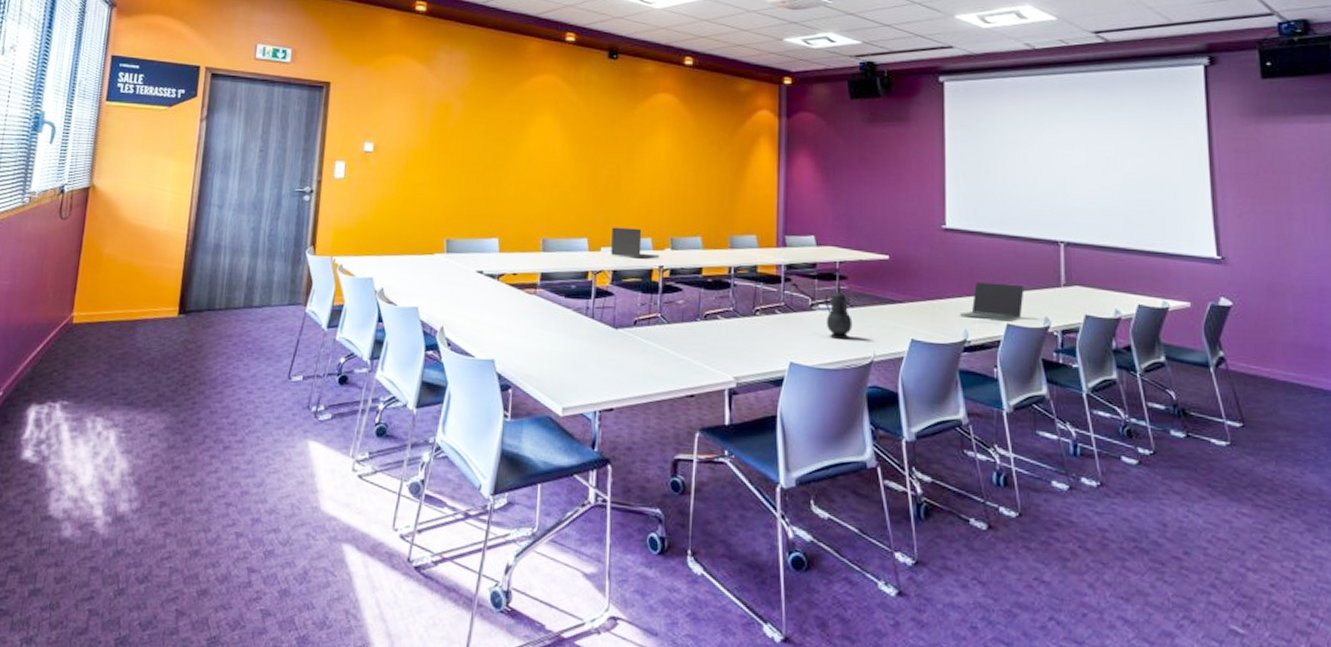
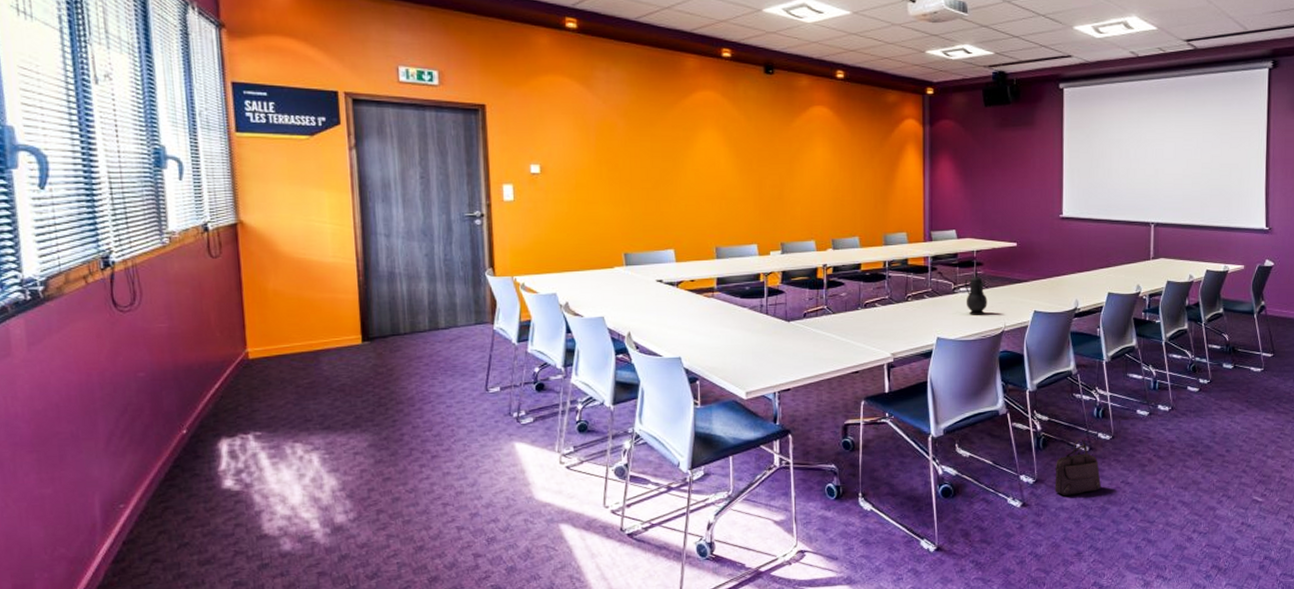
laptop: present [611,227,660,259] -> none [779,232,823,259]
handbag: none [941,511,1007,589] -> present [1055,438,1102,495]
laptop: present [960,282,1024,322] -> none [1073,260,1122,291]

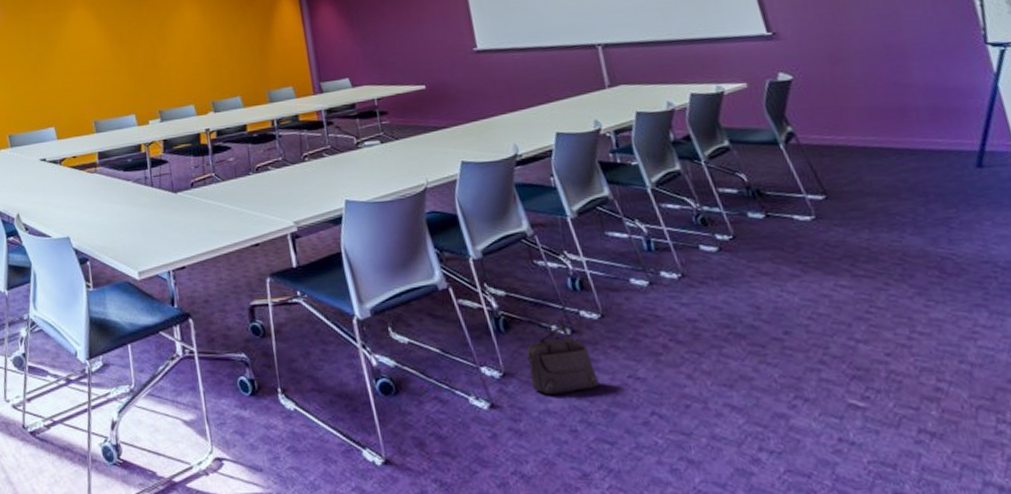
coffeepot: present [964,271,987,315] -> none [368,121,401,172]

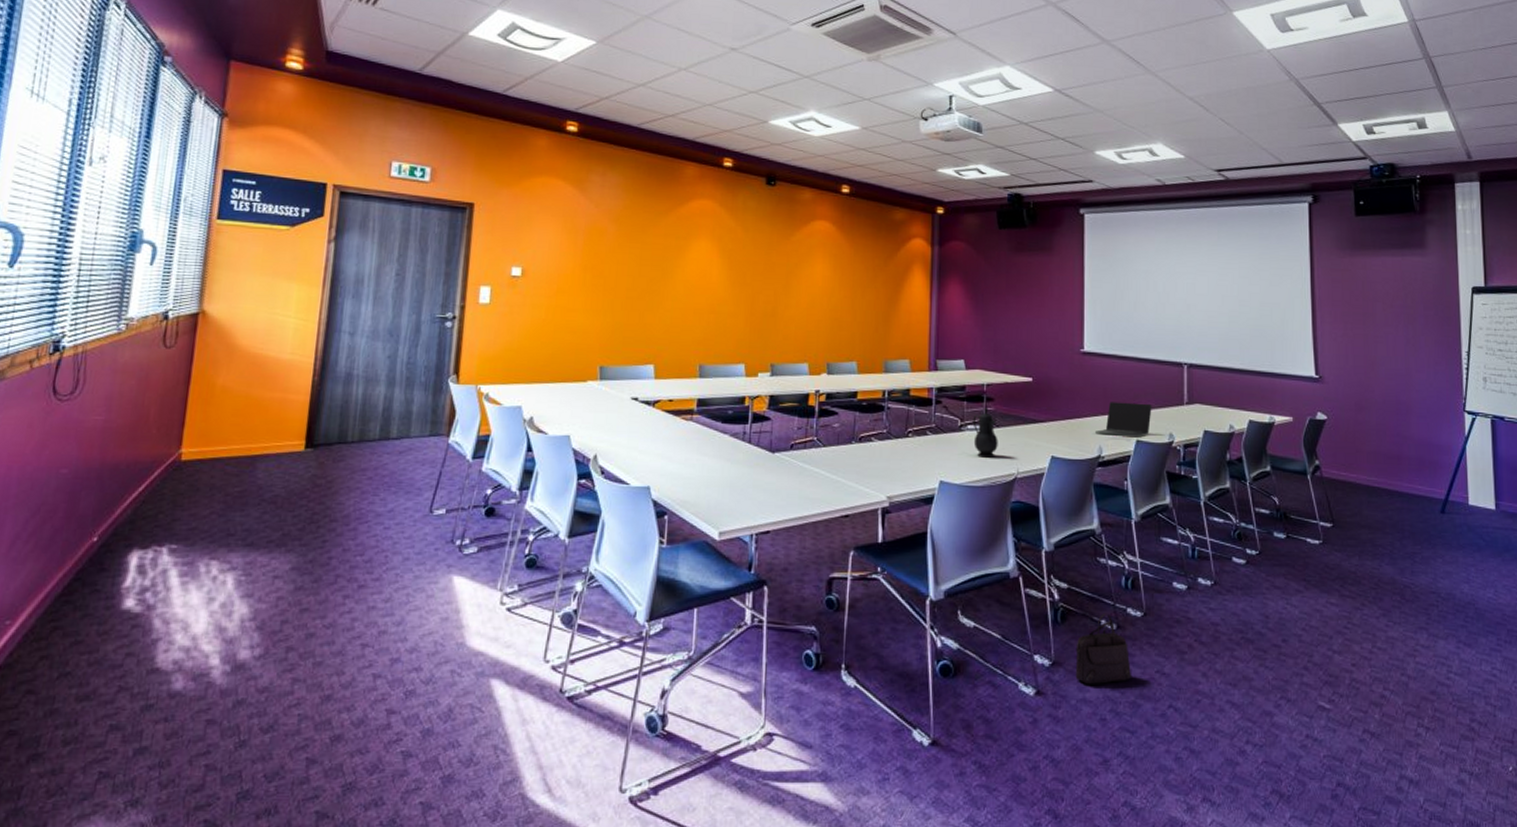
coffeepot: none [368,121,401,172] -> present [972,406,998,458]
laptop: none [506,93,570,133] -> present [1095,402,1152,438]

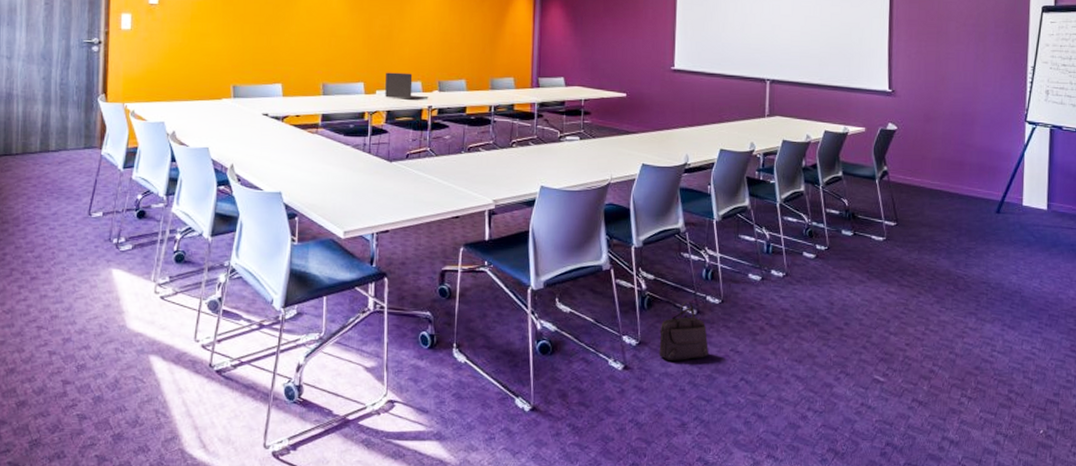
laptop: none [768,352,816,384] -> present [385,72,429,100]
coffeepot: present [972,406,998,458] -> none [571,120,594,165]
laptop: present [1095,402,1152,438] -> none [683,115,736,147]

